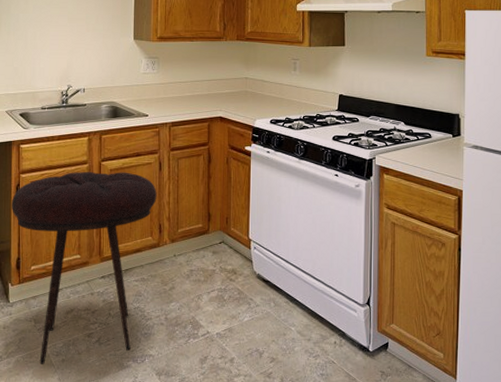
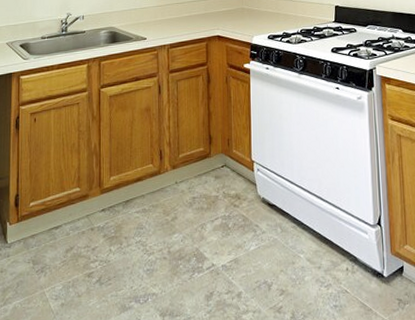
stool: present [11,171,157,365] -> none [10,97,157,311]

